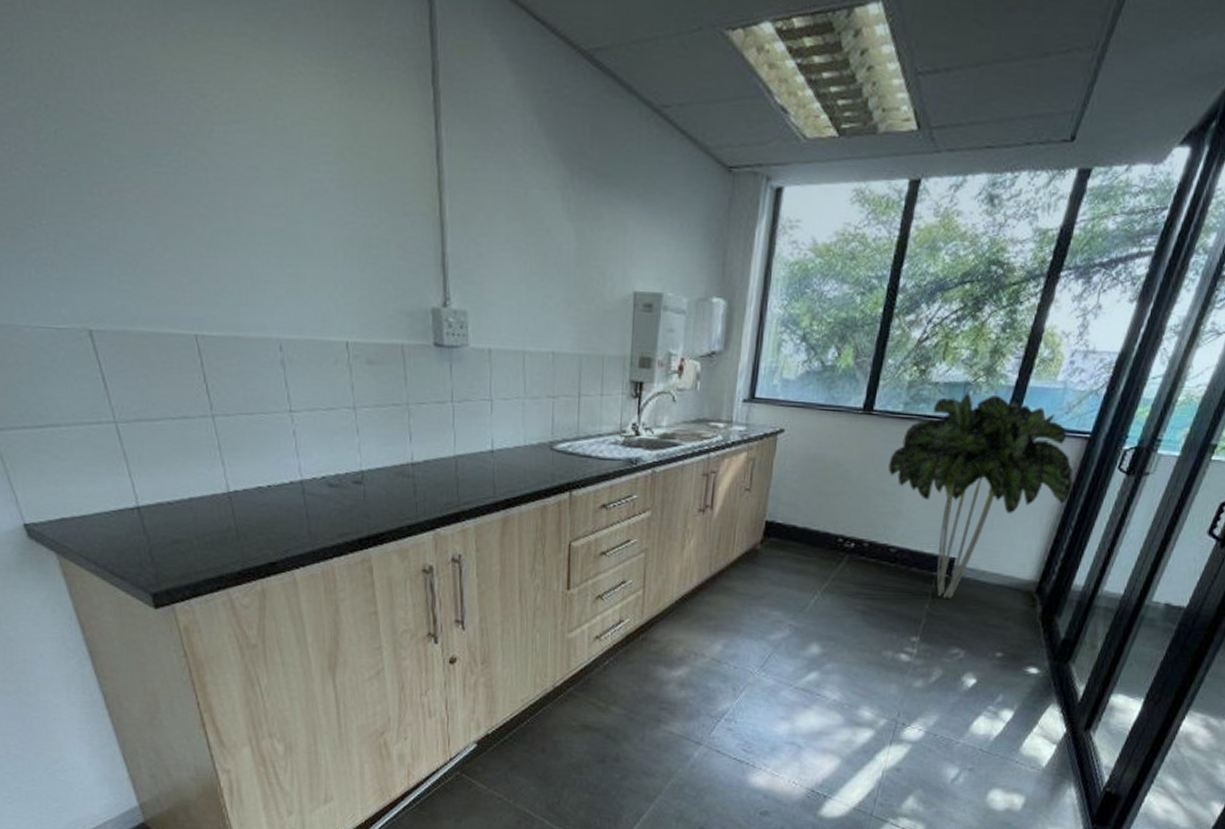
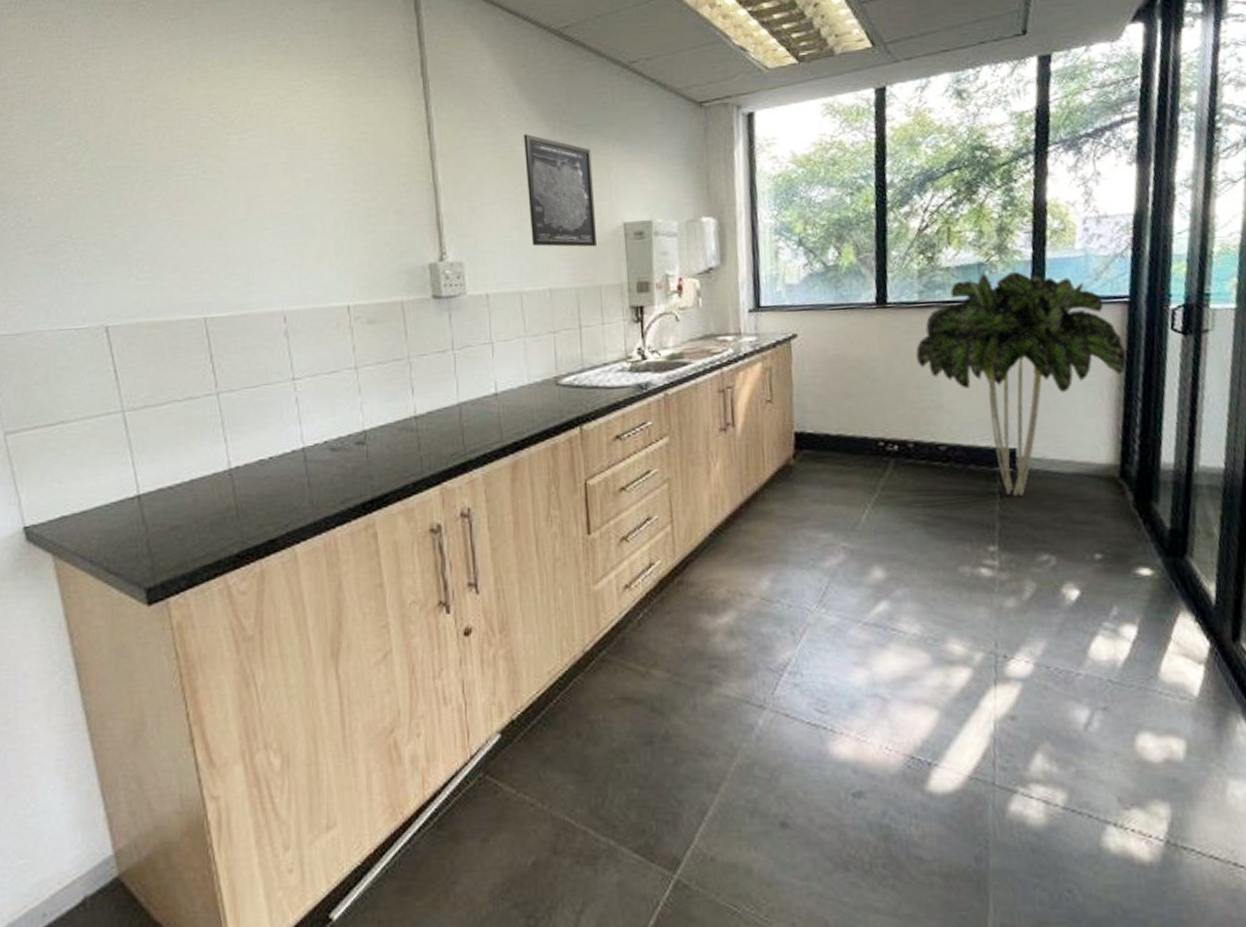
wall art: none [539,175,609,314] -> present [524,134,597,247]

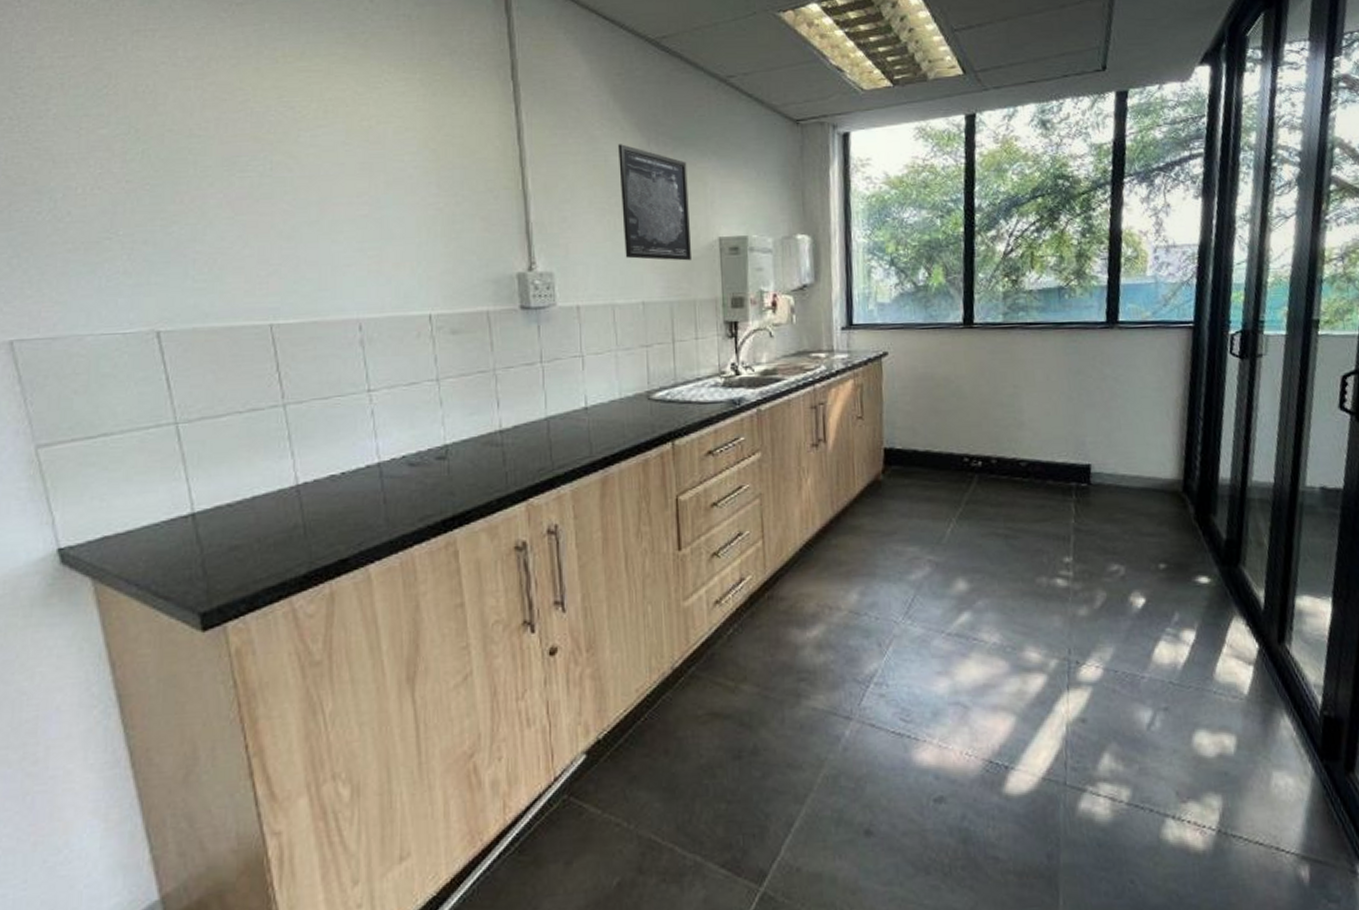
indoor plant: present [916,272,1127,497] -> none [1000,296,1191,511]

